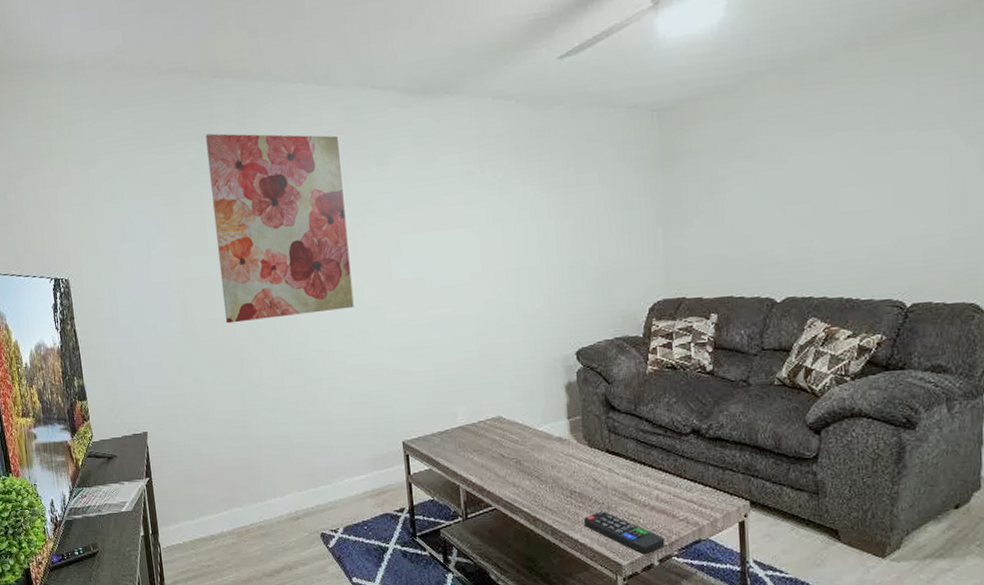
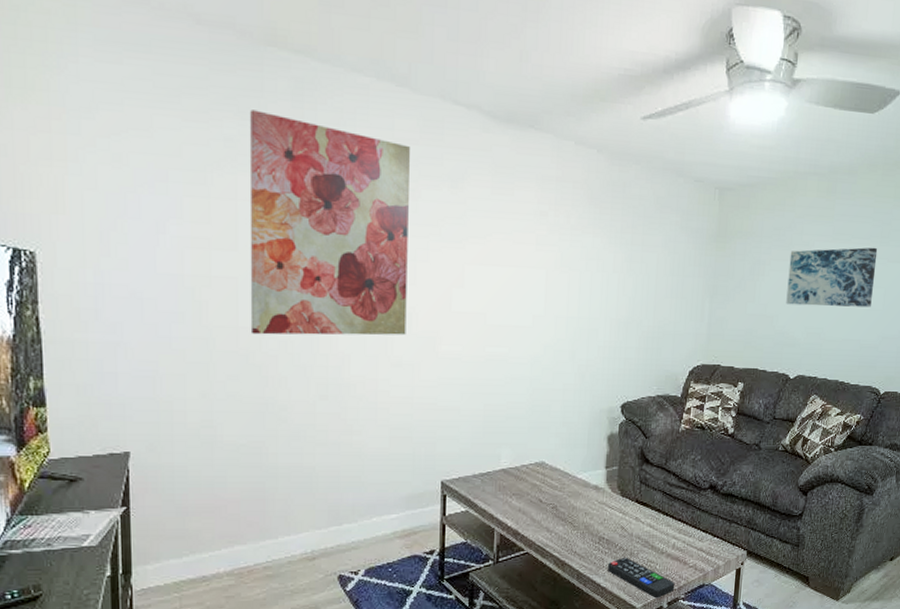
wall art: none [755,136,876,221] -> present [786,247,878,308]

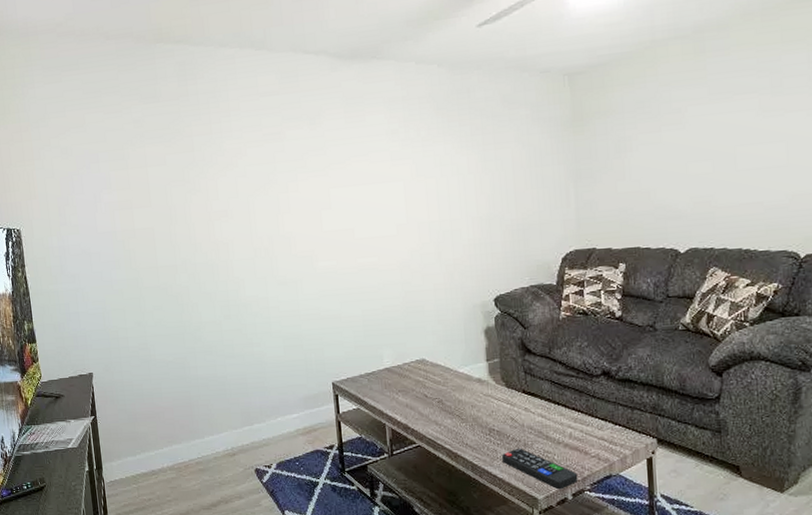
wall art: present [249,110,410,336] -> none [149,94,287,271]
wall art: present [786,247,878,308] -> none [659,99,771,177]

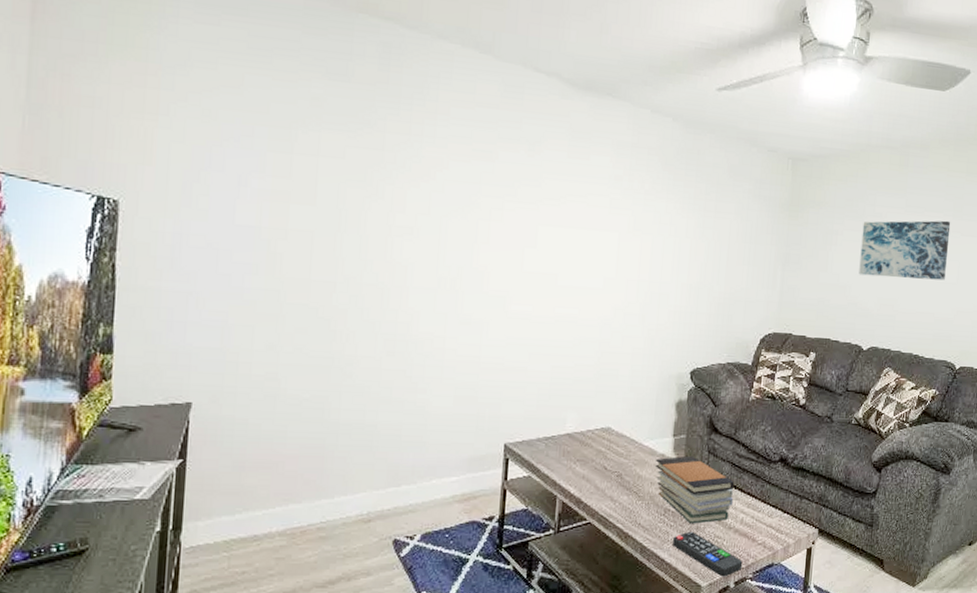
book stack: none [472,377,559,441] -> present [655,455,734,524]
wall art: none [659,99,771,177] -> present [859,220,951,281]

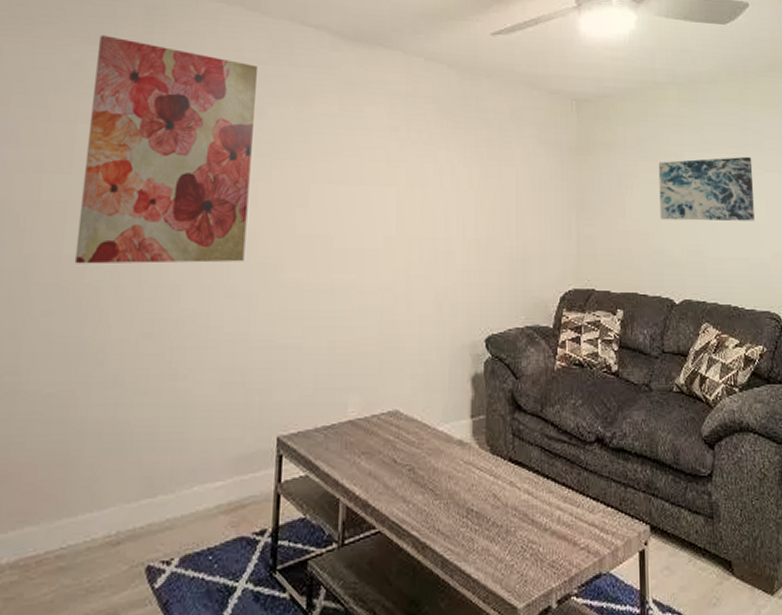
wall art: none [322,71,490,294] -> present [74,35,257,264]
book stack: present [655,455,734,524] -> none [452,440,547,527]
remote control: present [673,531,743,577] -> none [479,536,565,595]

